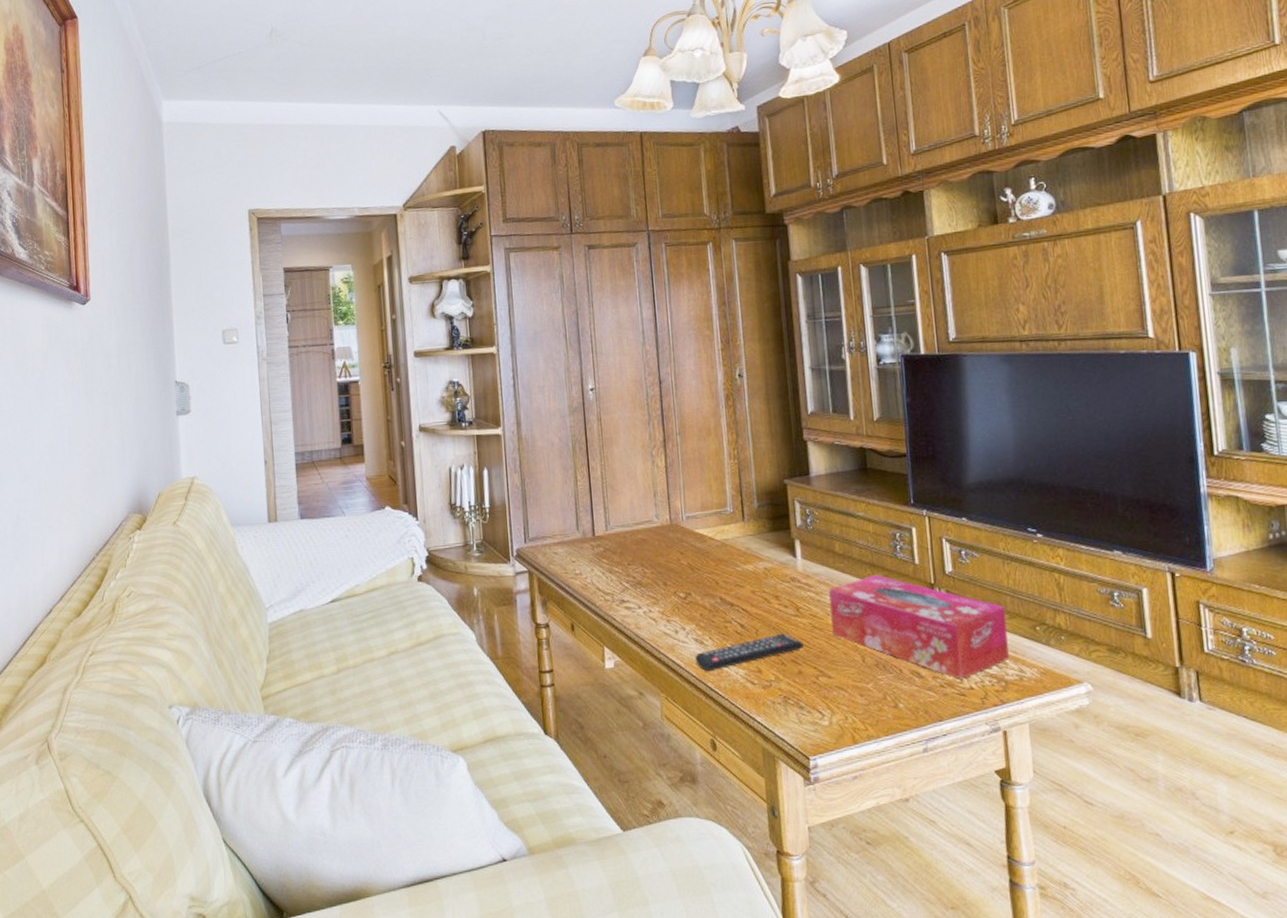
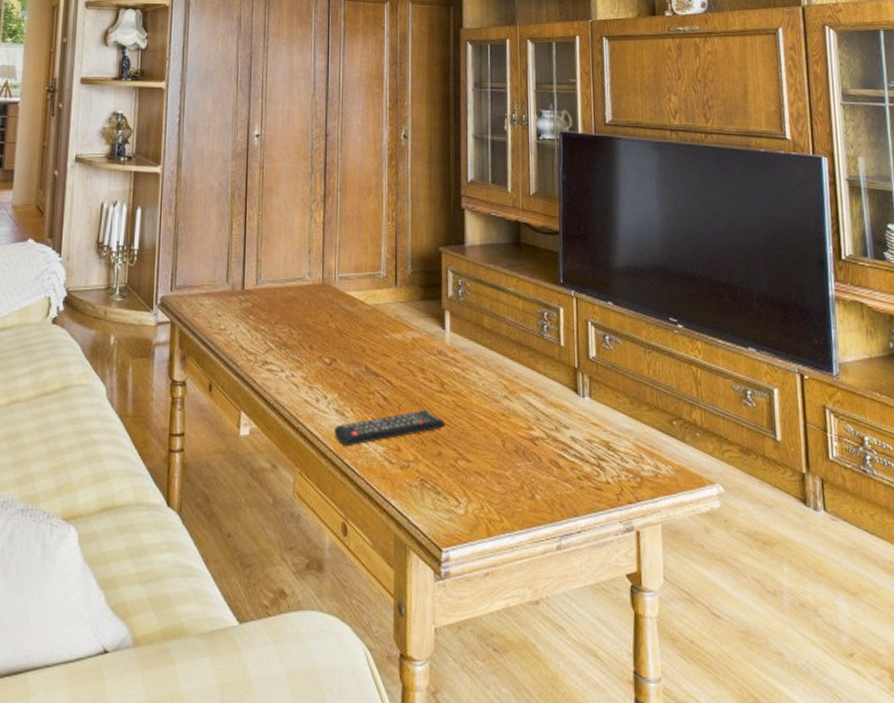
tissue box: present [829,575,1009,679] -> none [475,354,646,472]

